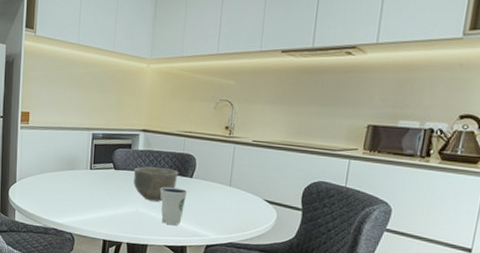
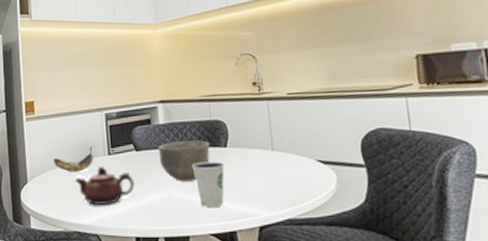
banana: none [40,159,77,180] -> present [53,146,94,173]
teapot: none [57,177,109,211] -> present [74,166,135,206]

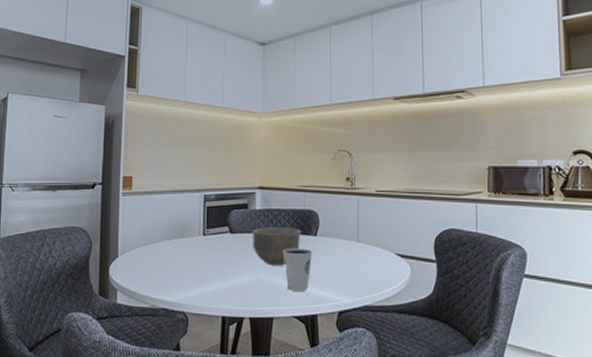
banana: present [53,146,94,173] -> none [146,225,188,250]
teapot: present [74,166,135,206] -> none [166,245,226,285]

